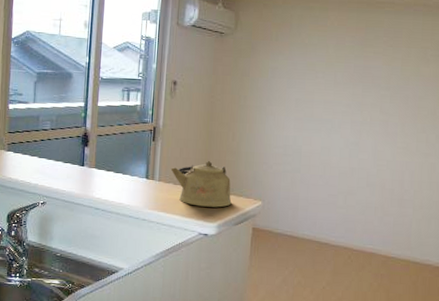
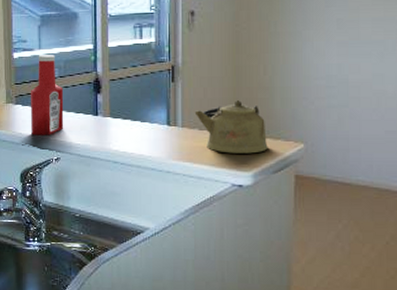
ketchup bottle: none [20,108,54,181] -> present [30,55,64,135]

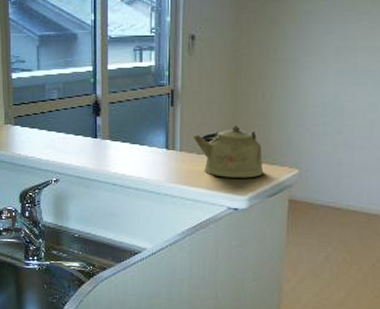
ketchup bottle: present [30,55,64,135] -> none [29,76,63,157]

